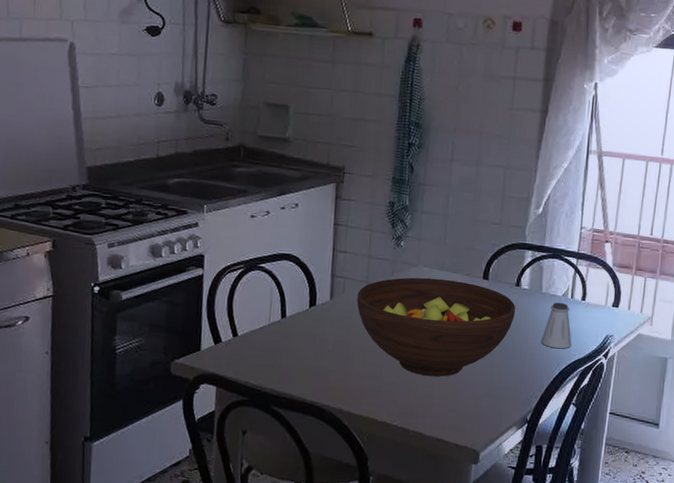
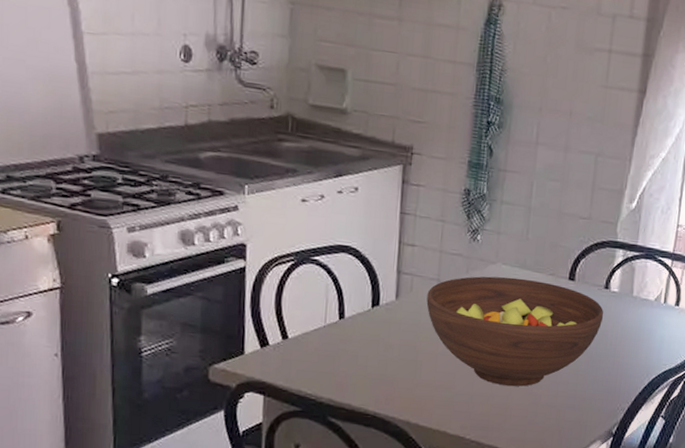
saltshaker: present [541,303,572,349] -> none [630,307,663,358]

